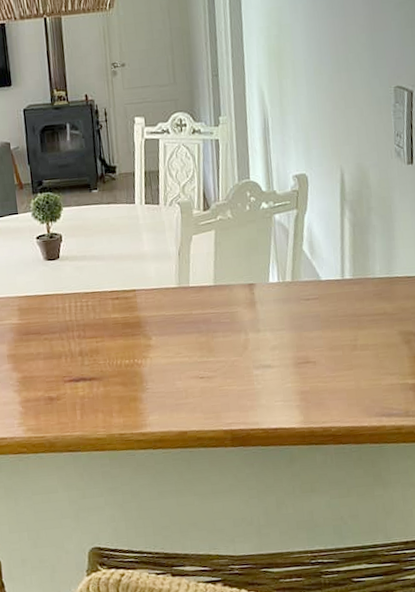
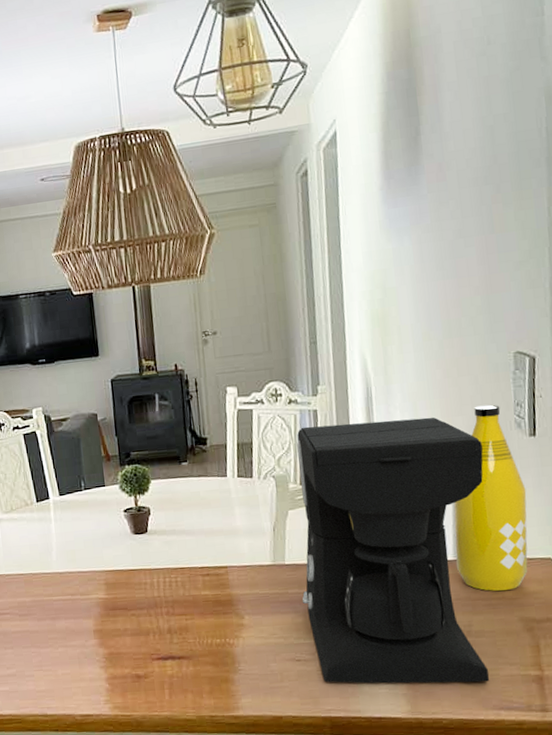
coffee maker: none [200,146,373,398] -> present [297,417,490,684]
bottle: none [341,135,406,308] -> present [454,404,528,591]

